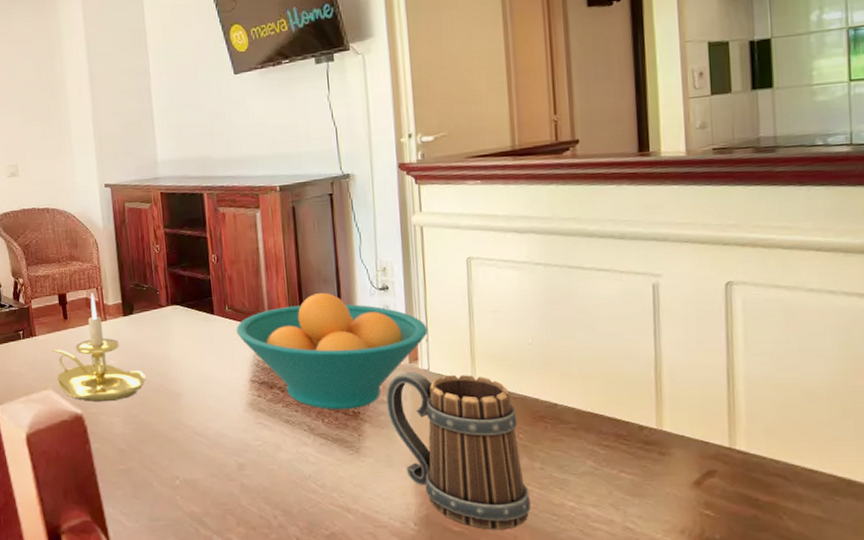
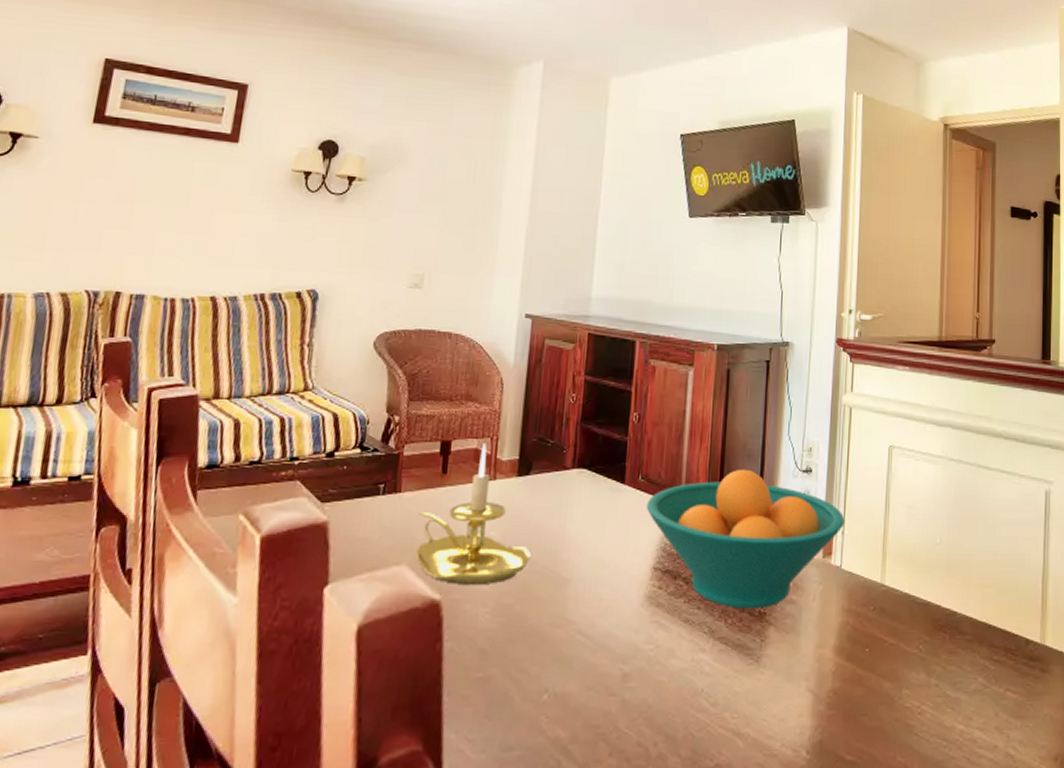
mug: present [386,371,531,530] -> none [794,567,923,759]

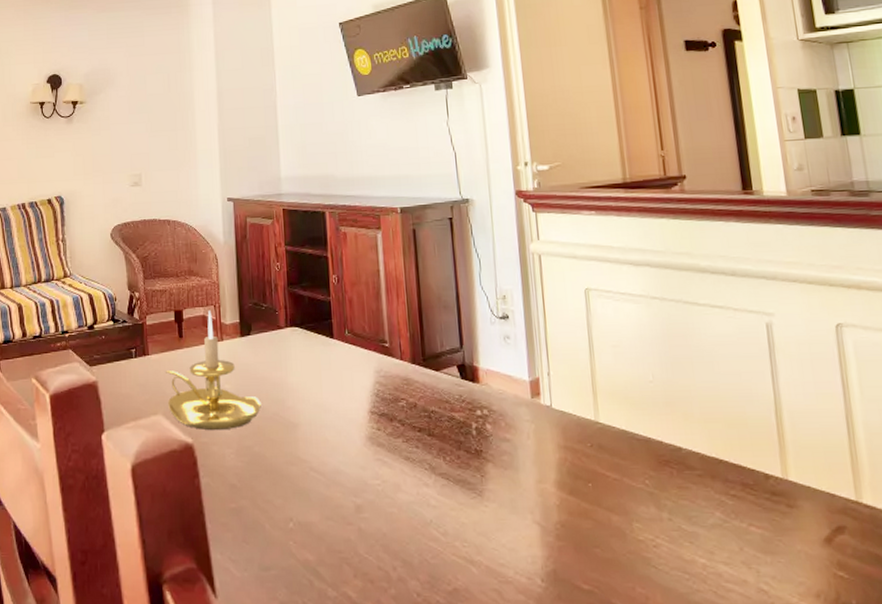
fruit bowl: present [646,469,845,609] -> none [355,319,549,447]

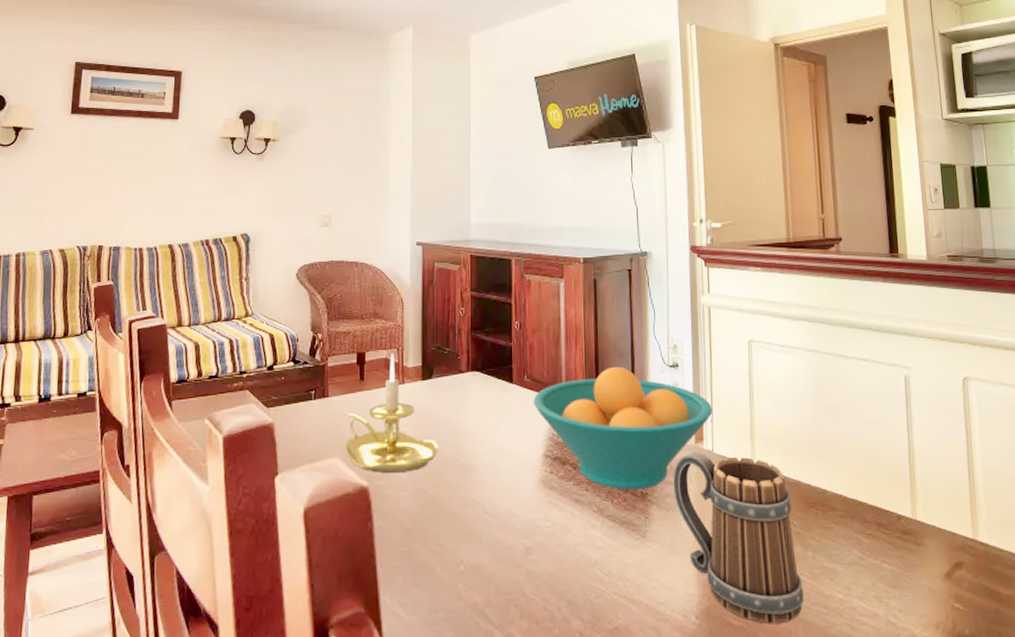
fruit bowl: none [355,319,549,447] -> present [533,366,713,490]
mug: none [508,407,661,589] -> present [673,452,804,624]

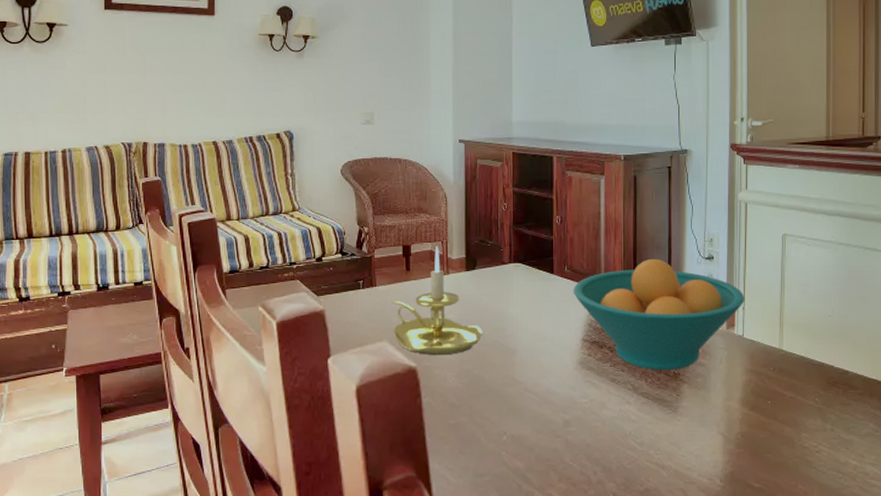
mug: present [673,452,804,624] -> none [704,336,820,487]

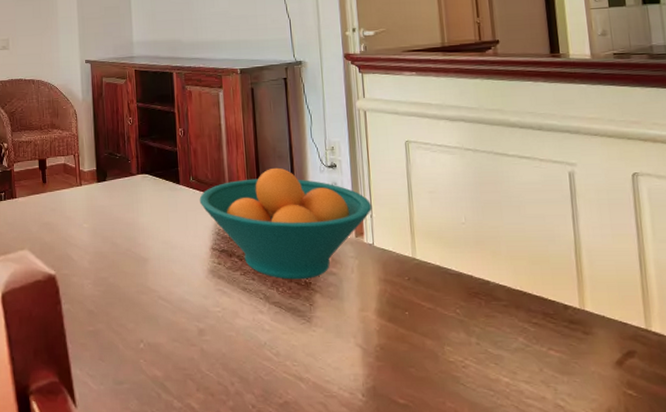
candle holder: present [392,246,483,356] -> none [31,160,116,264]

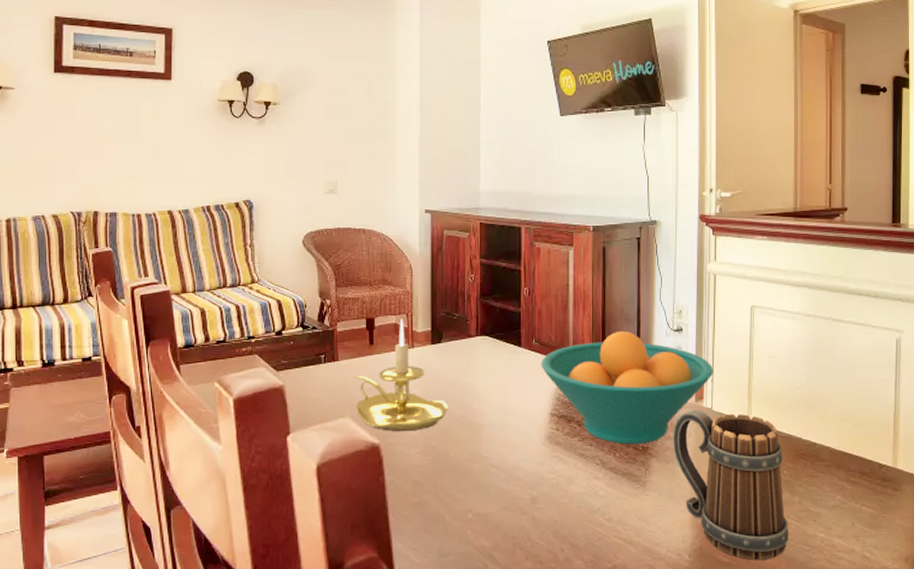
candle holder: none [31,160,116,264] -> present [355,319,448,432]
mug: none [335,245,469,404] -> present [673,409,788,561]

